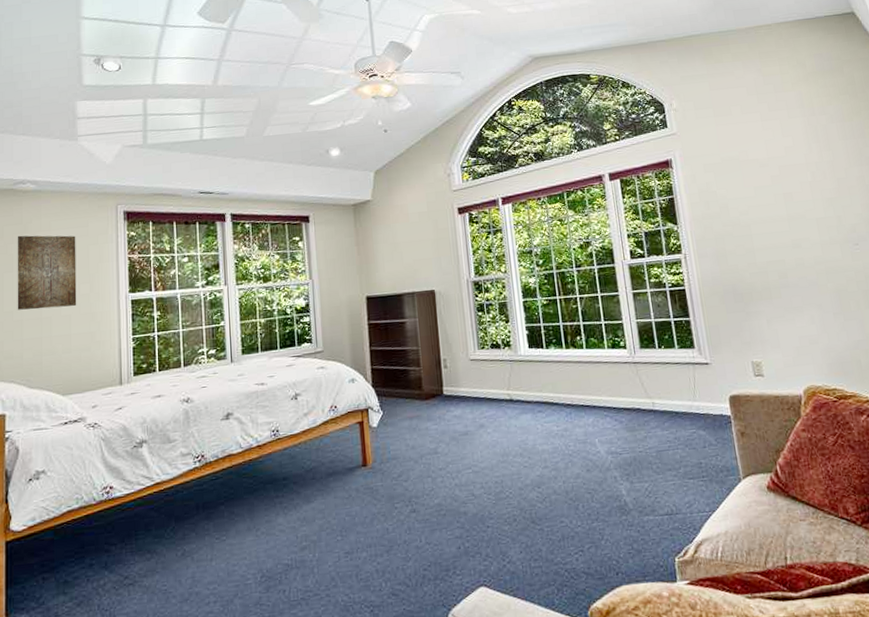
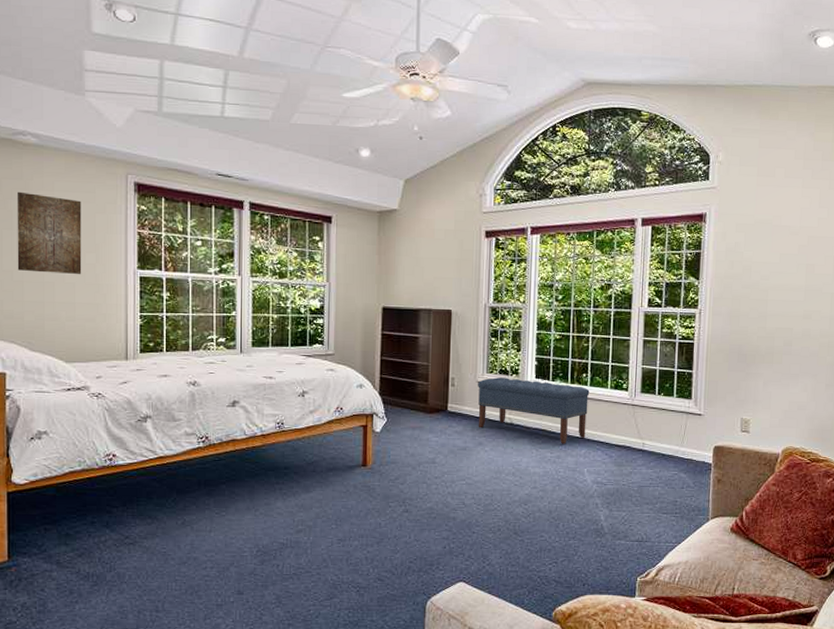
bench: none [471,351,591,415] -> present [478,377,590,444]

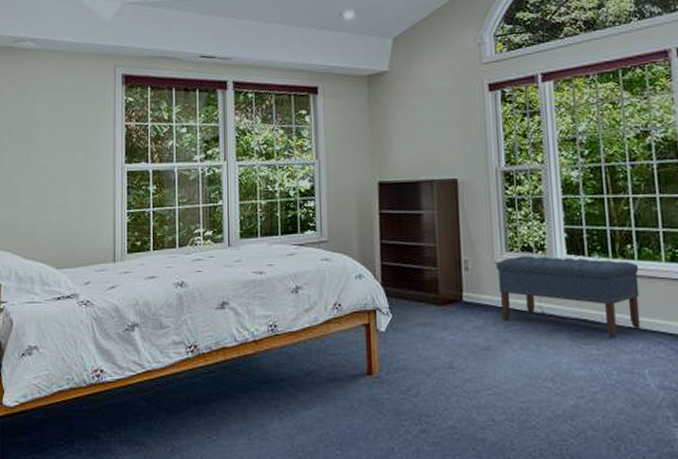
wall art: present [16,191,82,274] -> none [14,96,74,176]

